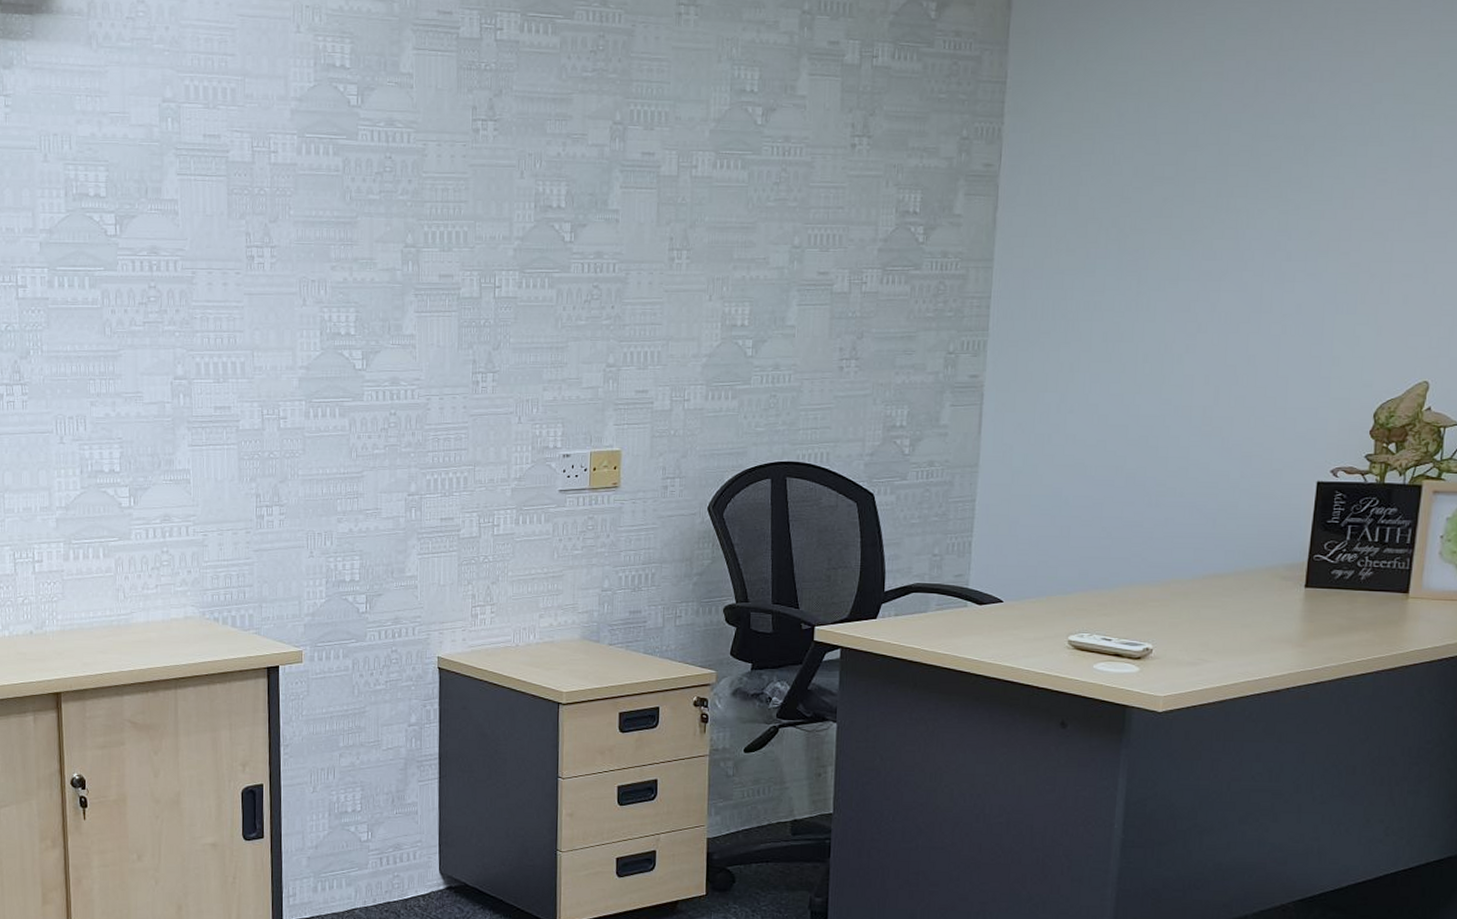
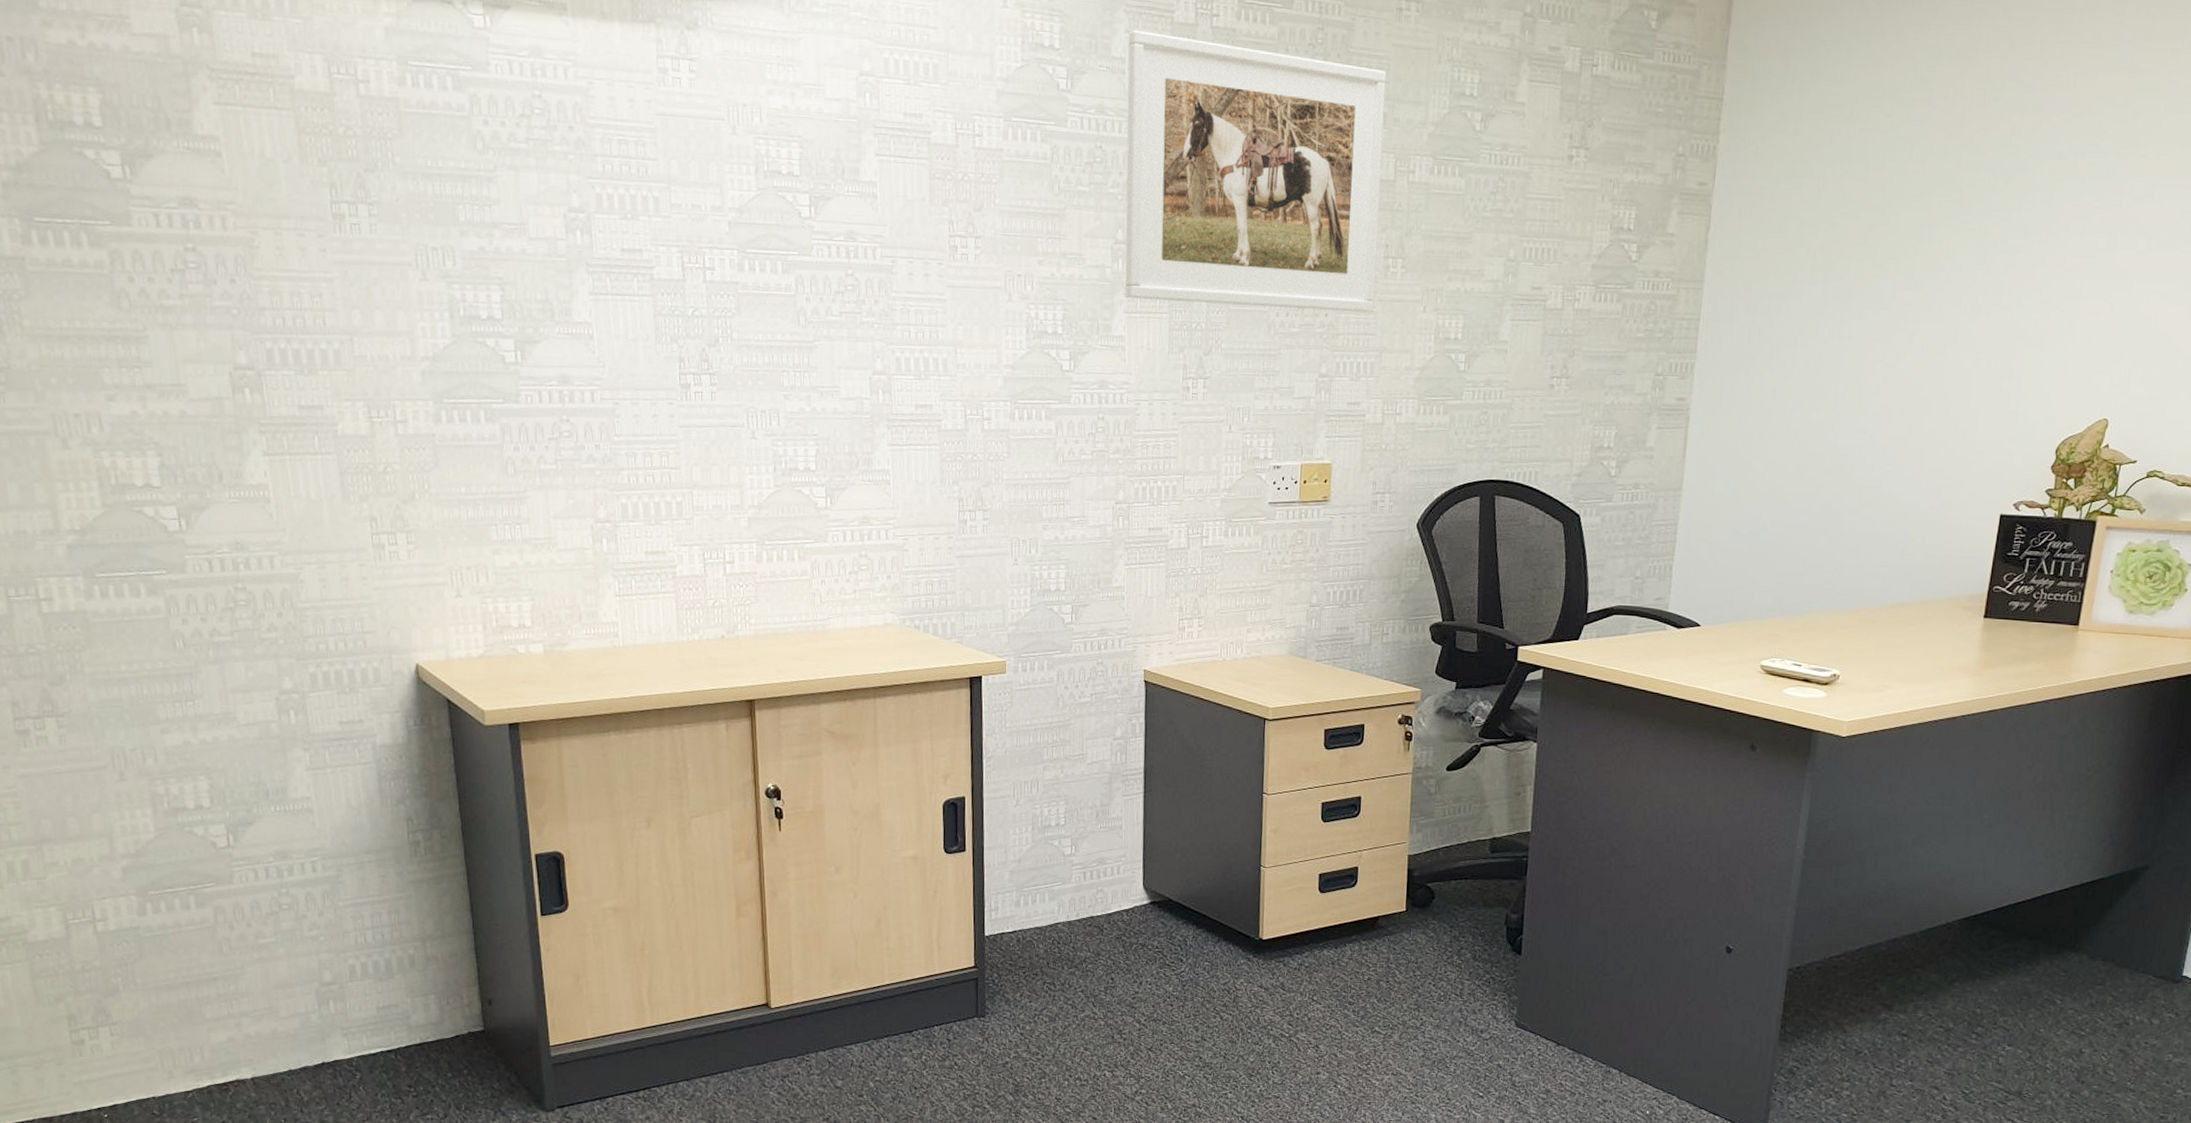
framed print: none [415,47,667,304] -> present [1125,30,1386,313]

